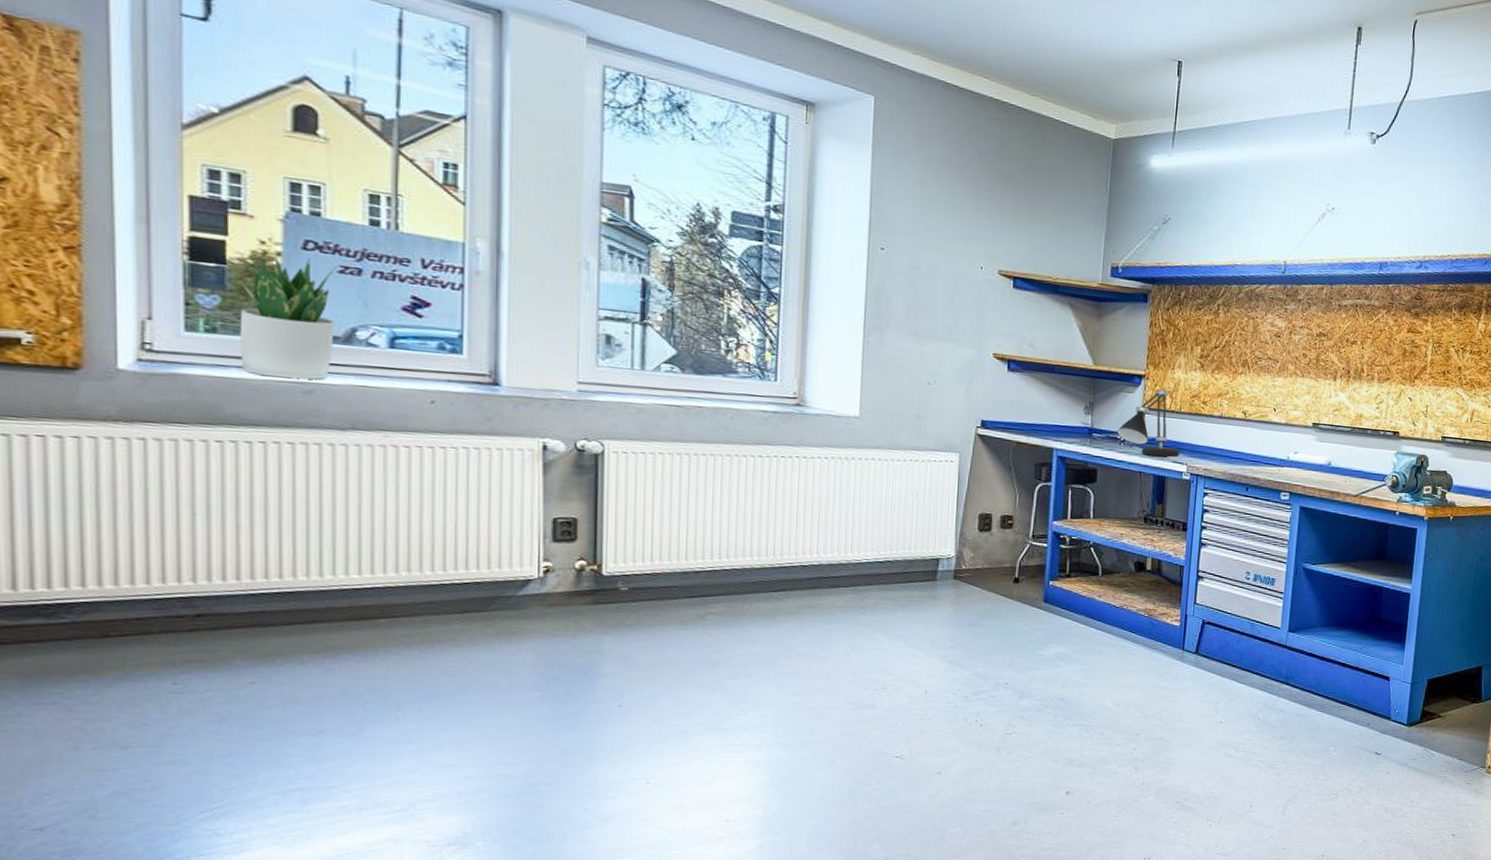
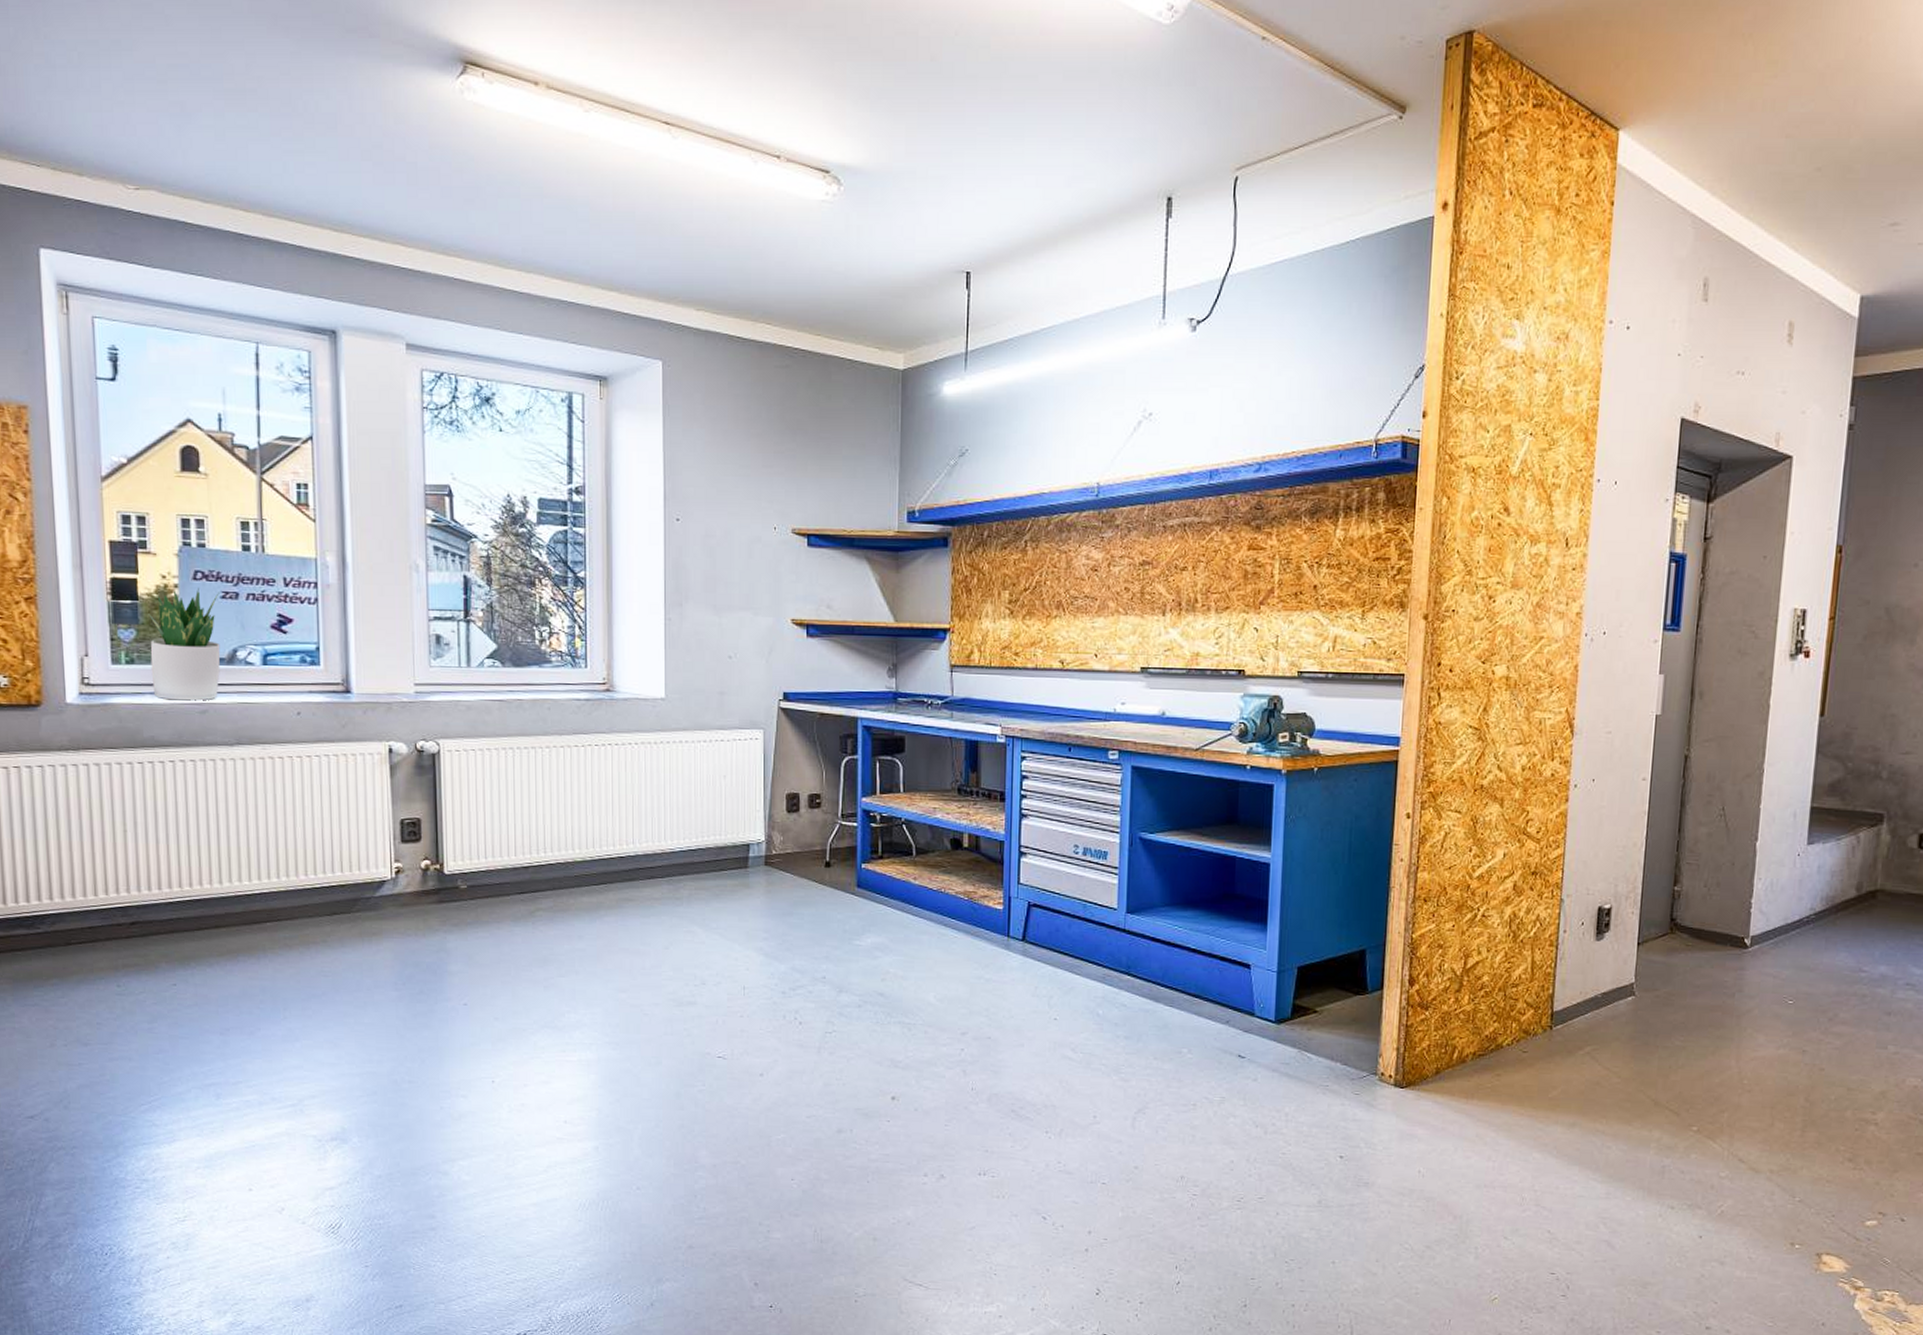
desk lamp: present [1117,390,1179,458] -> none [923,644,992,719]

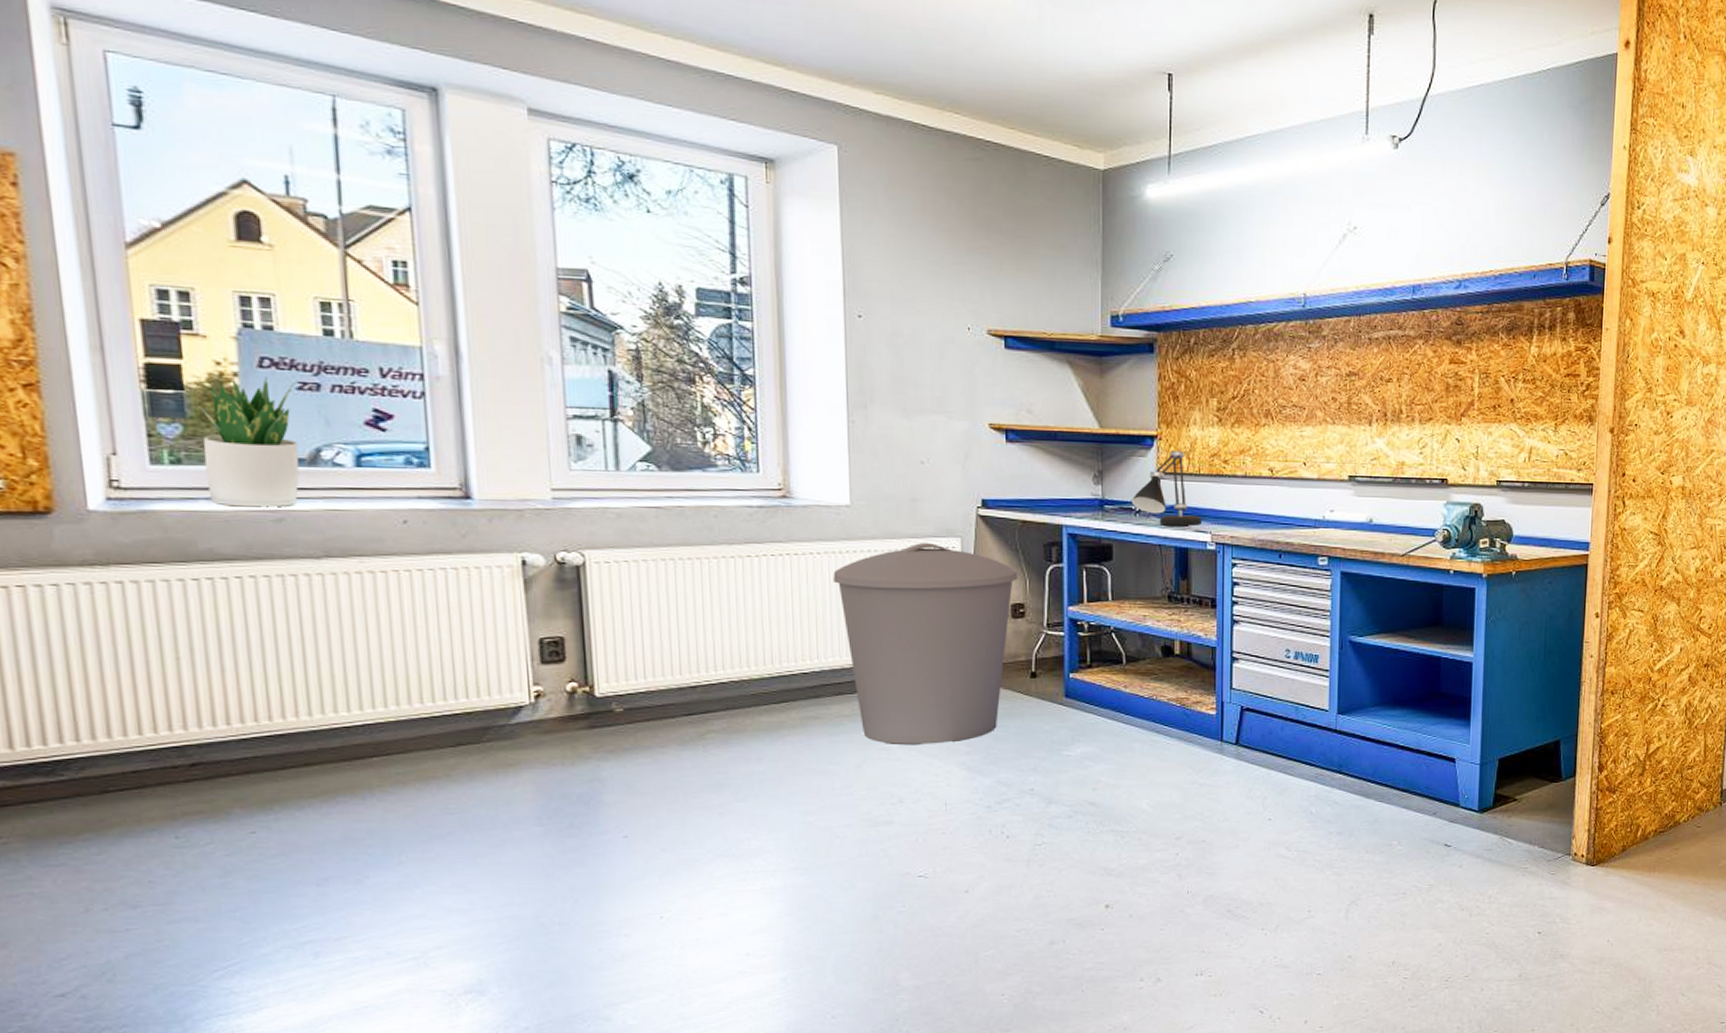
trash can: none [648,733,815,929] -> present [833,542,1018,744]
desk lamp: none [923,644,992,719] -> present [1131,451,1201,527]

